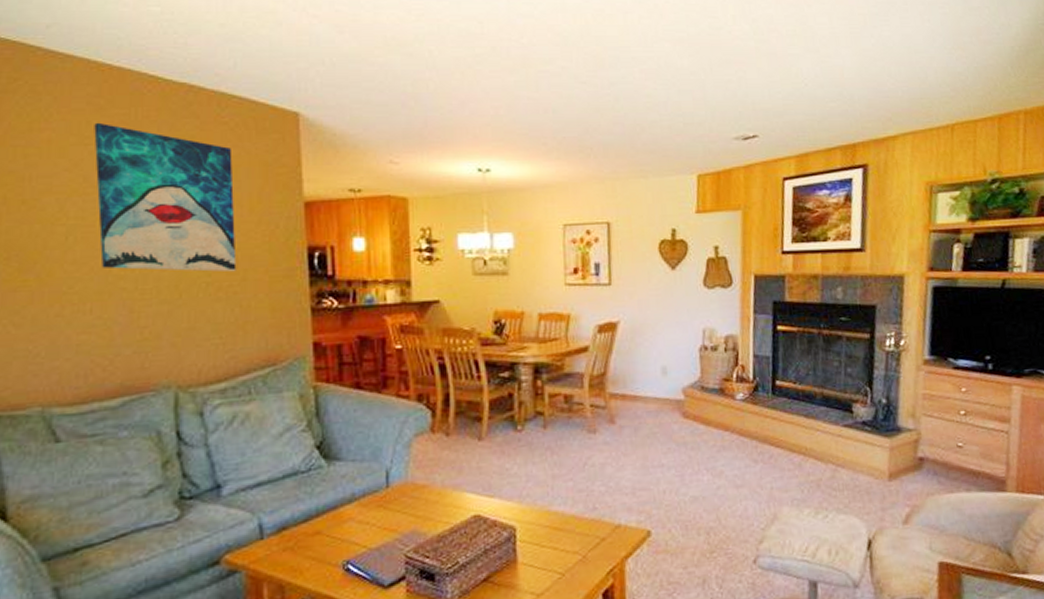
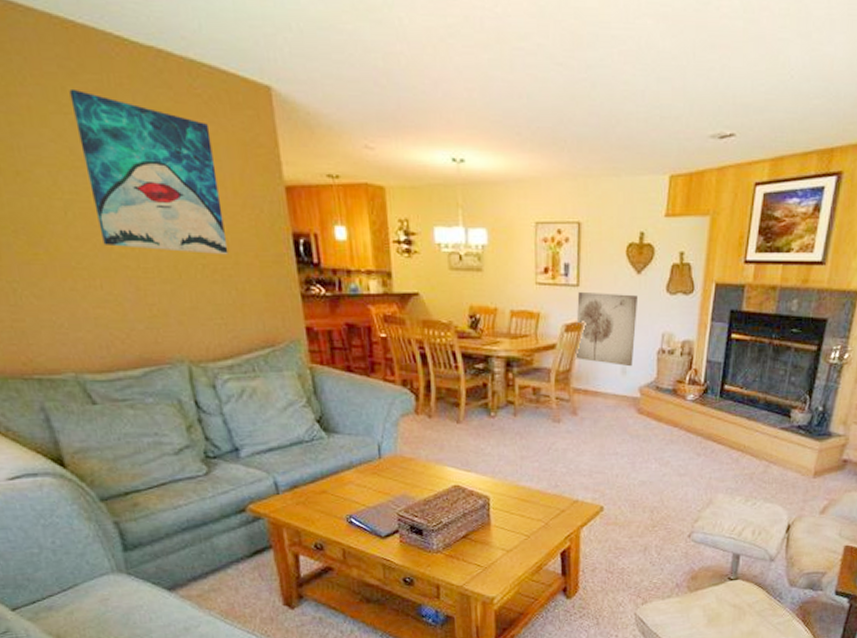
wall art: none [609,290,675,367] -> present [575,291,639,367]

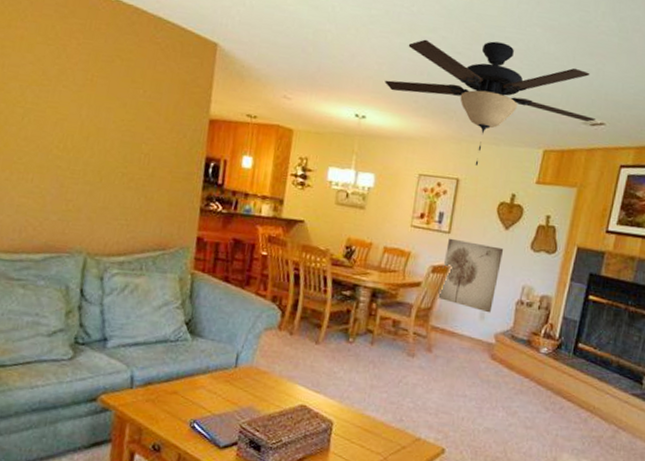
wall art: present [69,88,229,255] -> none [45,27,160,168]
ceiling fan: none [479,43,725,204] -> present [384,39,596,166]

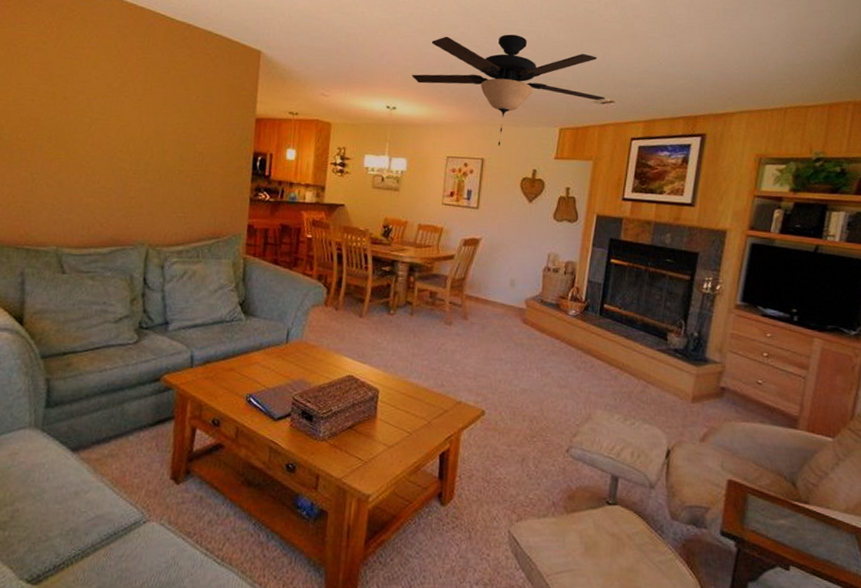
wall art: present [438,238,504,313] -> none [470,213,529,281]

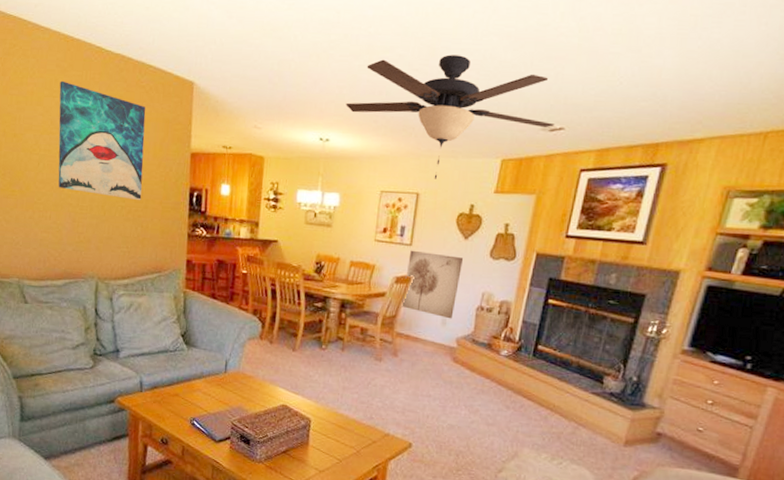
wall art: none [110,45,210,165] -> present [58,80,146,201]
wall art: none [470,213,529,281] -> present [401,250,464,319]

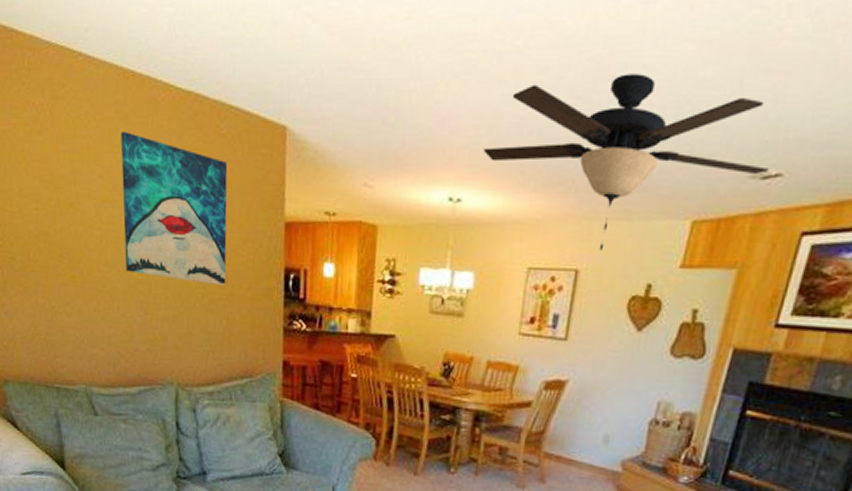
wall art: present [401,250,464,319] -> none [552,346,635,436]

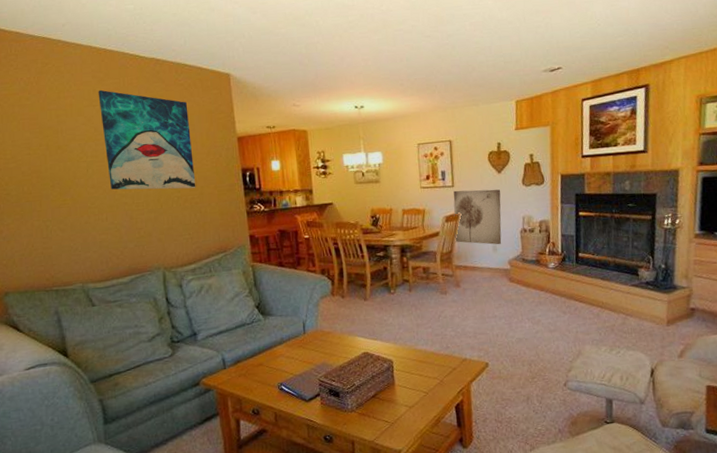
ceiling fan: present [483,74,770,251] -> none [373,19,554,126]
wall art: none [552,346,635,436] -> present [453,189,502,245]

